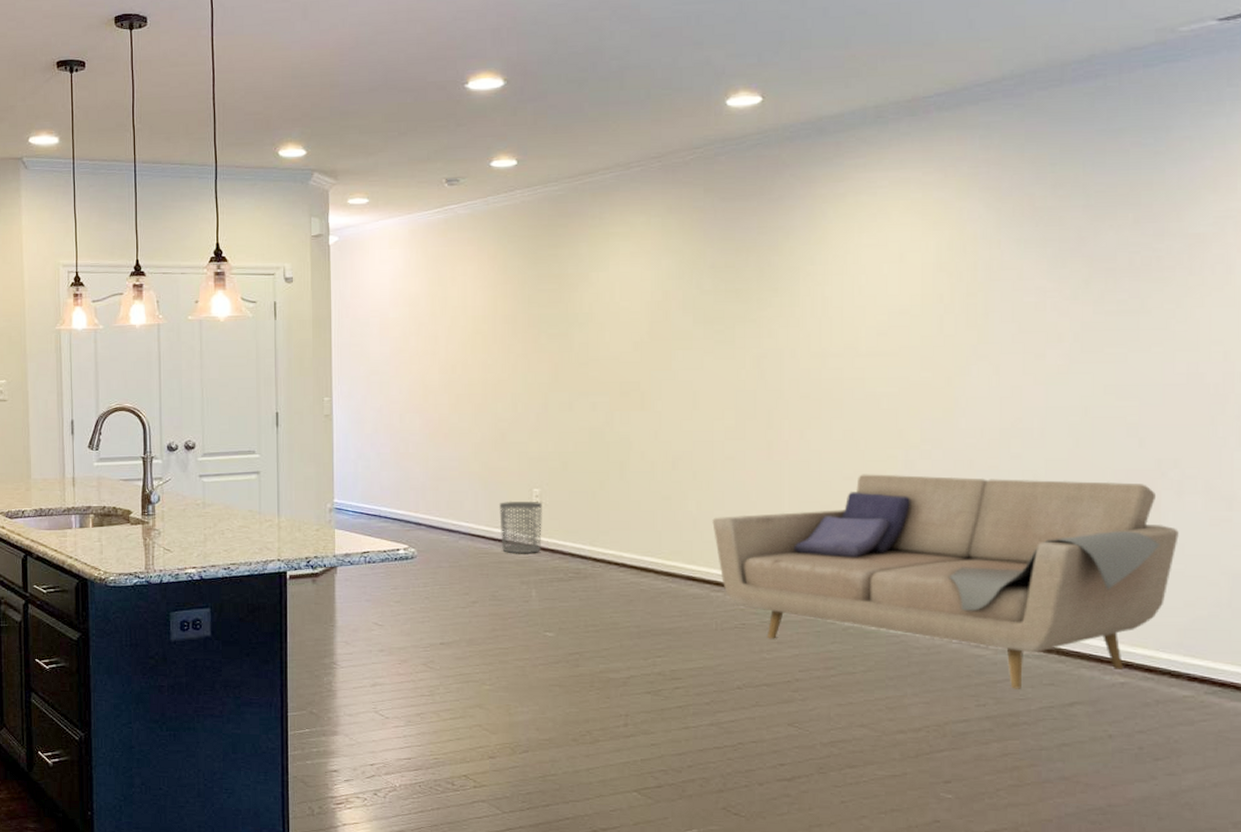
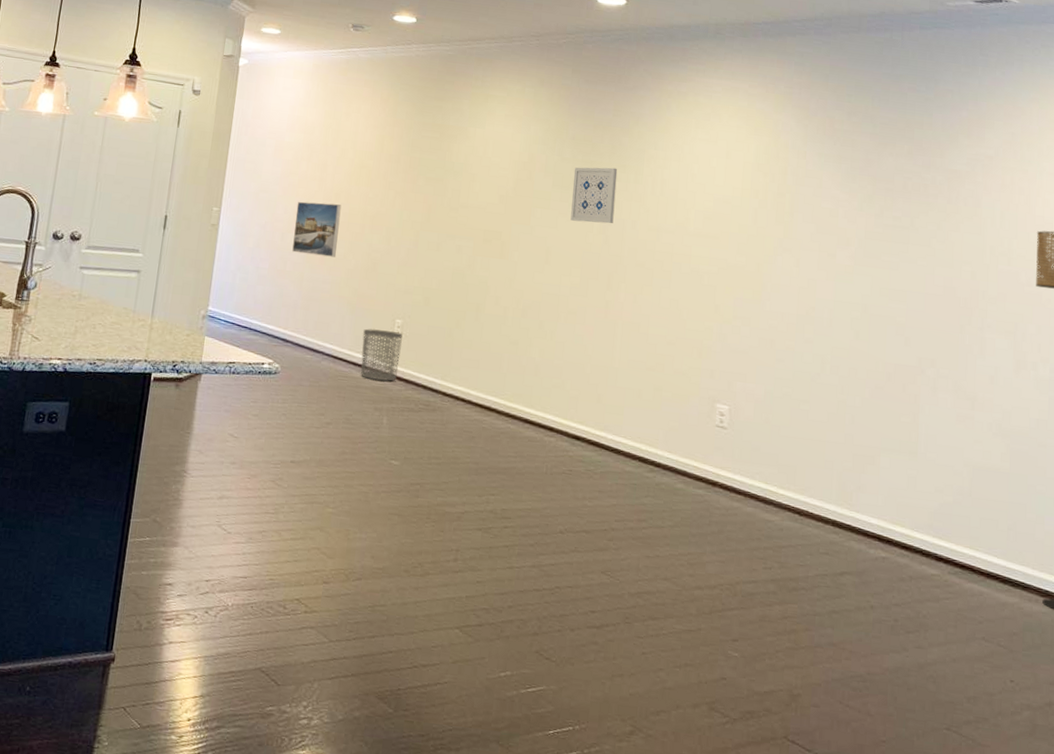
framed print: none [411,377,459,433] -> present [292,201,342,257]
sofa: present [712,474,1179,689] -> none [552,341,933,556]
wall art: none [717,293,769,358] -> present [570,167,618,224]

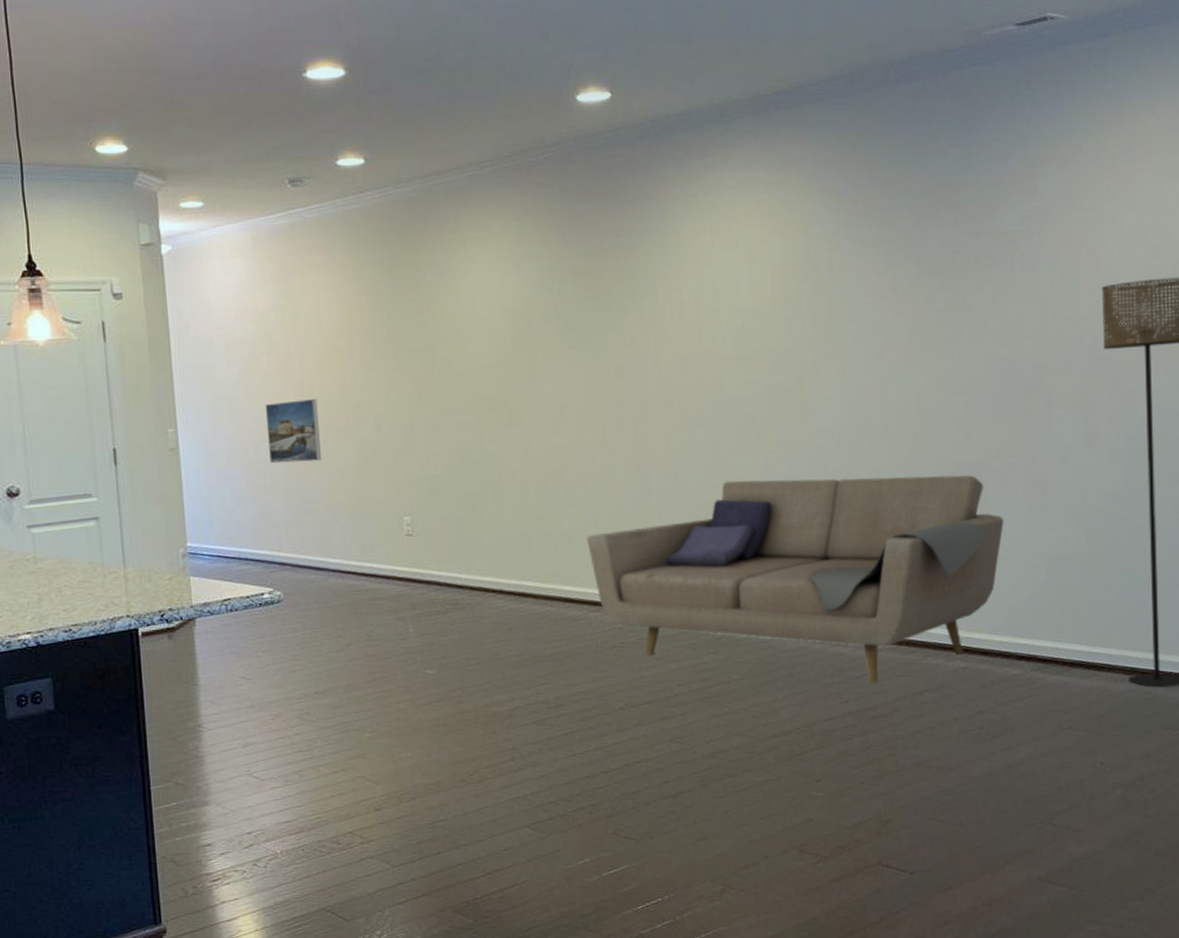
waste bin: present [361,328,403,382] -> none [369,531,417,588]
sofa: none [552,341,933,556] -> present [586,475,1004,683]
wall art: present [570,167,618,224] -> none [578,298,632,369]

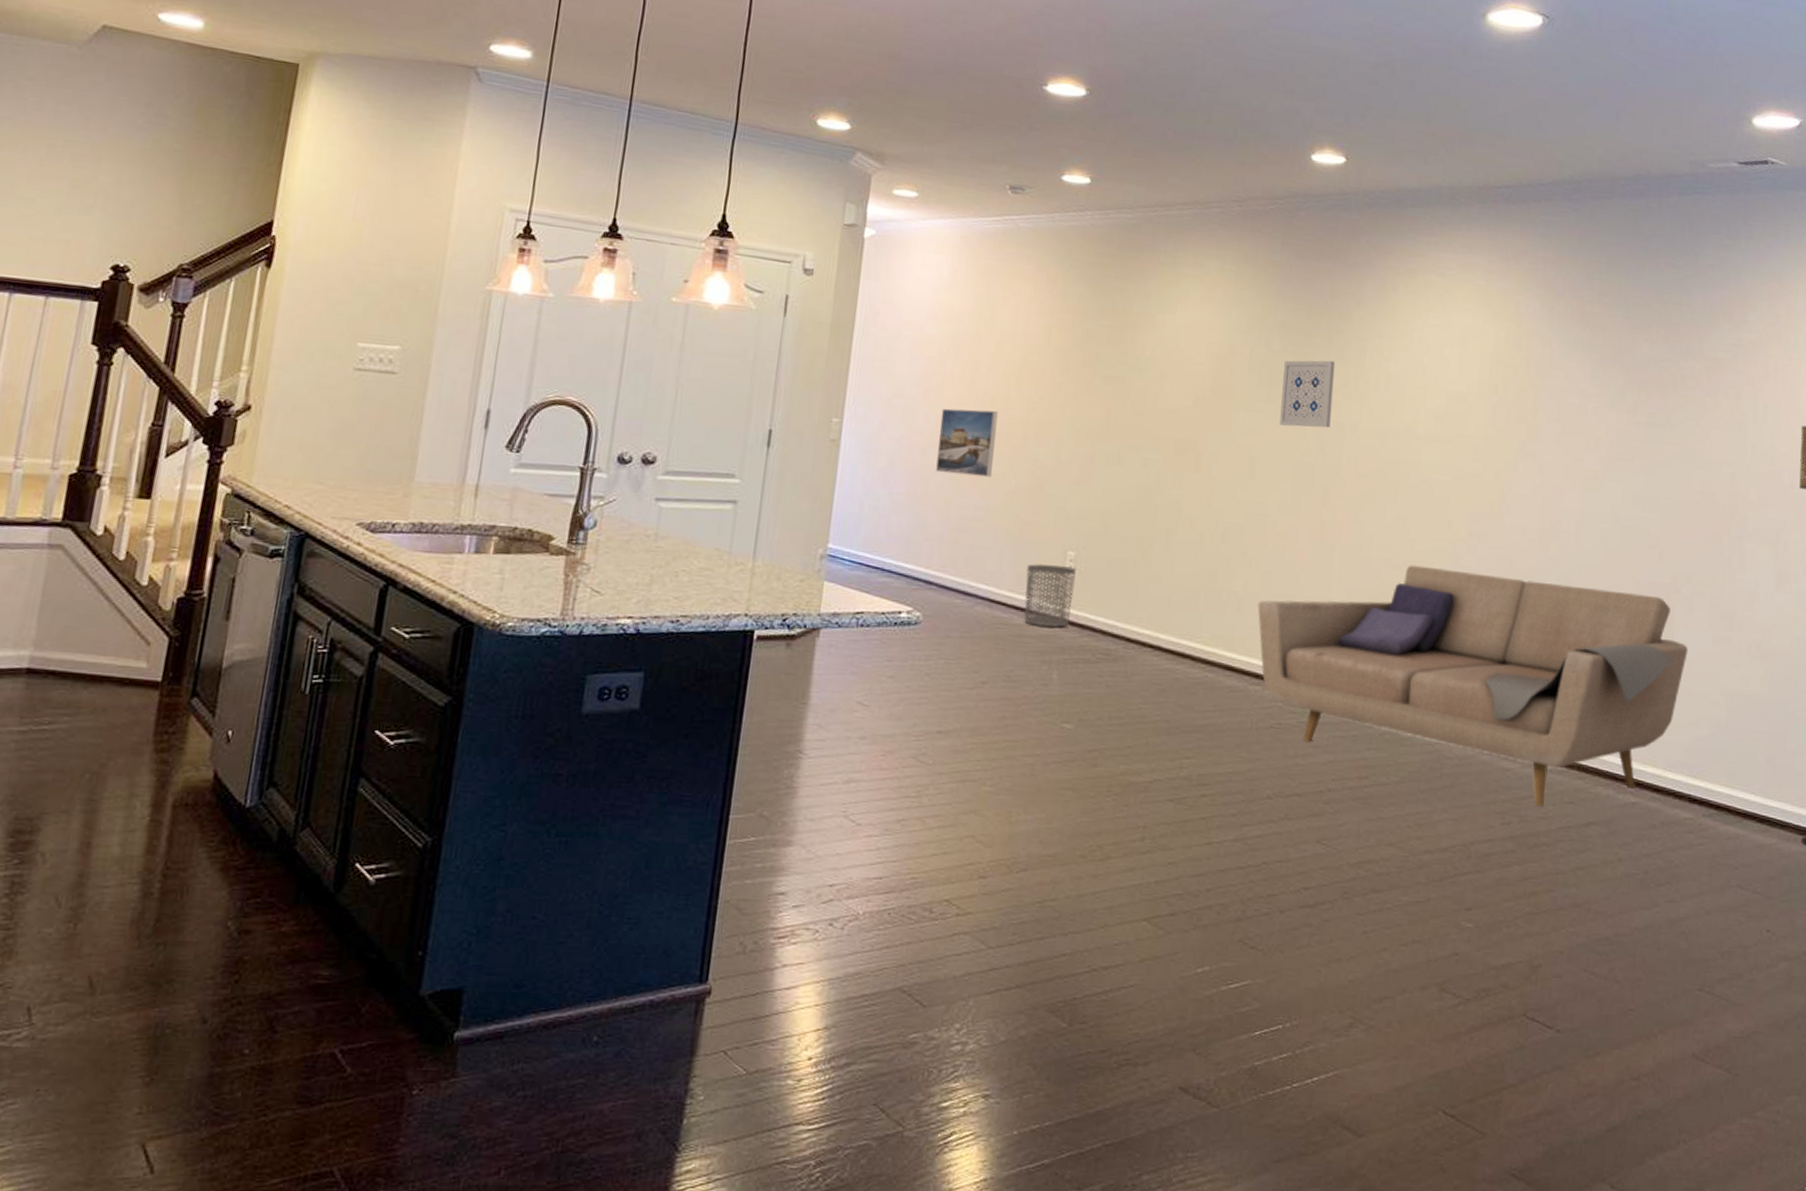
waste bin: none [369,531,417,588] -> present [1024,563,1076,628]
wall art: none [578,298,632,369] -> present [1279,360,1336,428]

